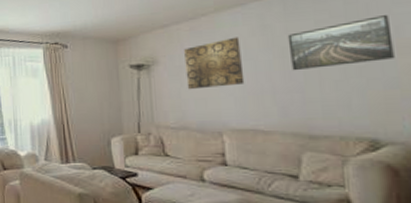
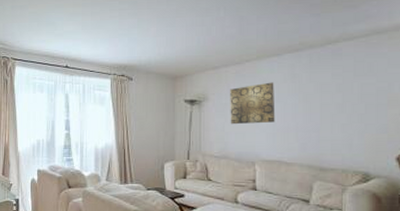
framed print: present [287,15,395,71] -> none [311,74,386,114]

